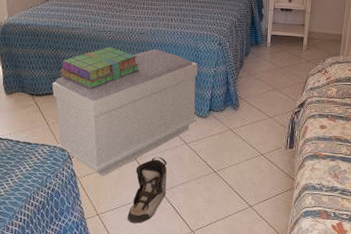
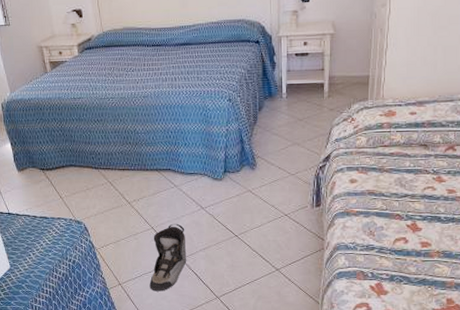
bench: present [52,49,198,176] -> none [60,112,211,245]
stack of books: present [59,46,140,89] -> none [66,114,147,159]

